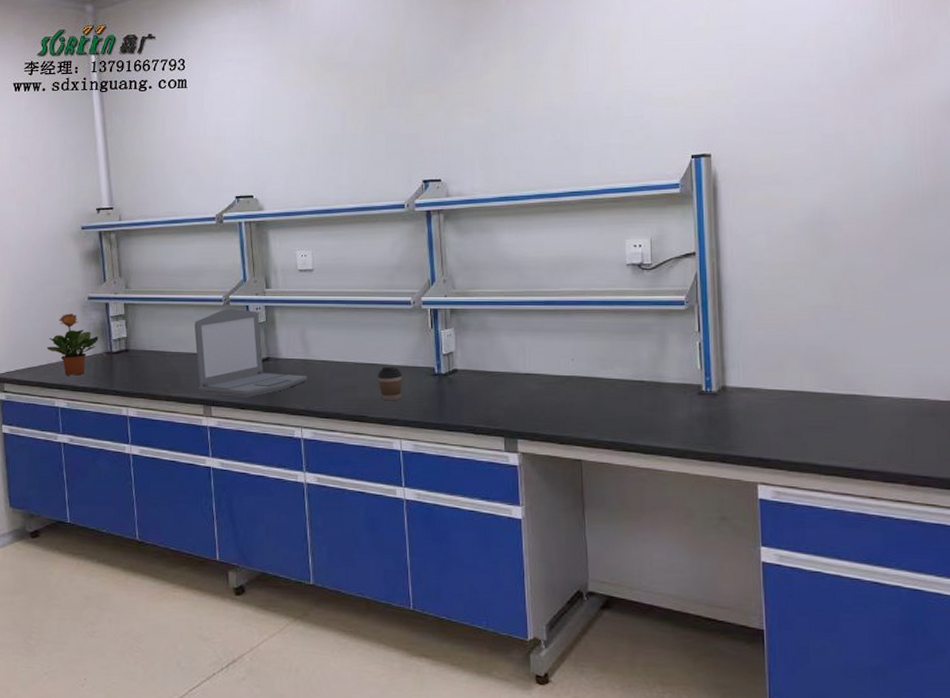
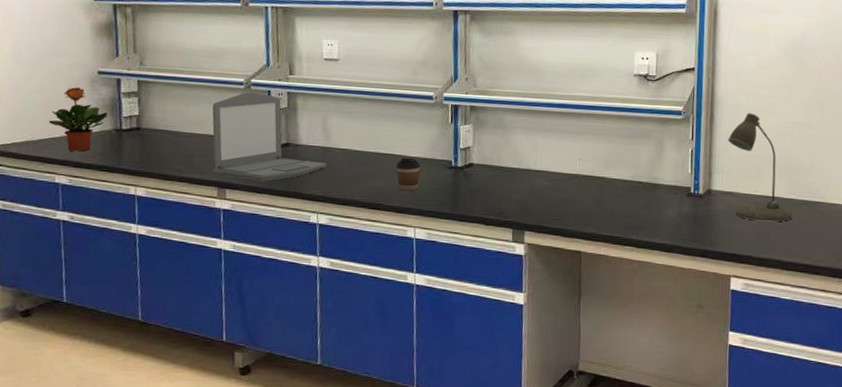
desk lamp: none [741,298,827,420] -> present [728,113,793,222]

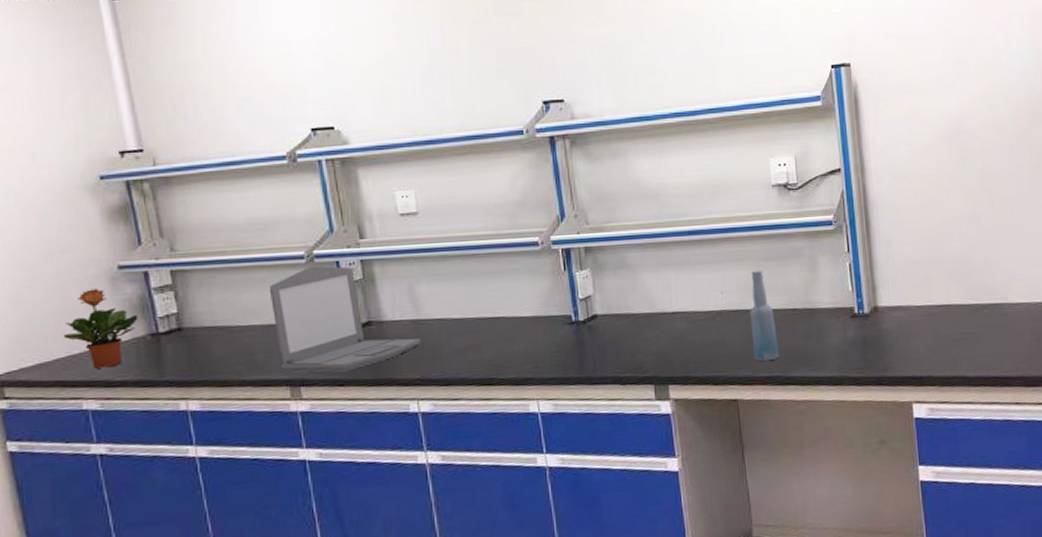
coffee cup: present [396,157,420,191] -> none [505,318,536,359]
bottle: none [600,144,622,223] -> present [750,270,779,362]
desk lamp: present [728,113,793,222] -> none [889,212,973,336]

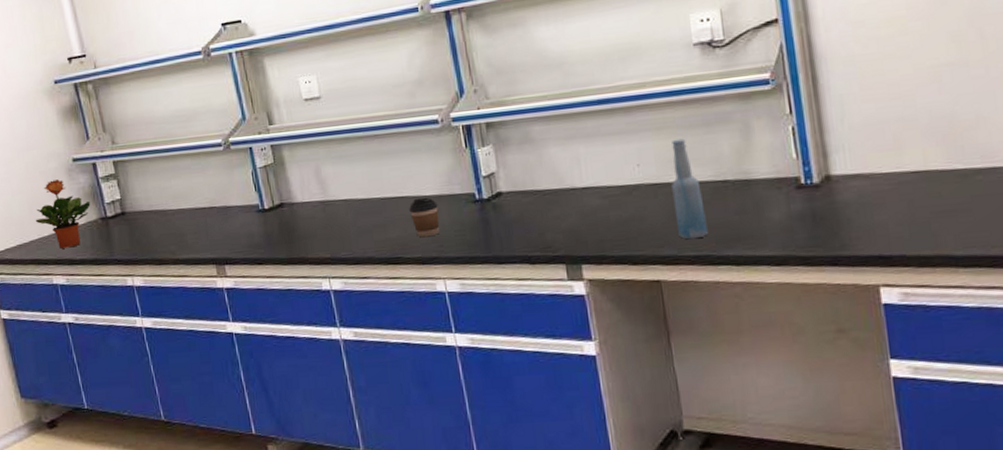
laptop: present [269,265,421,372] -> none [193,152,330,252]
coffee cup: none [505,318,536,359] -> present [409,197,440,238]

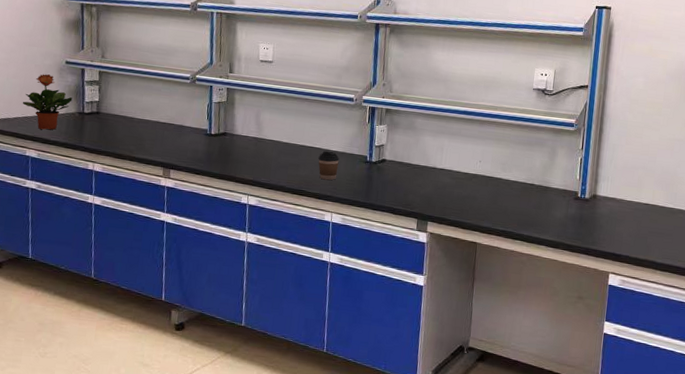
bottle: present [671,138,708,240] -> none [495,149,517,219]

